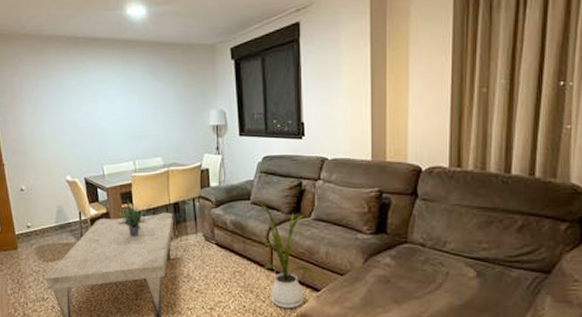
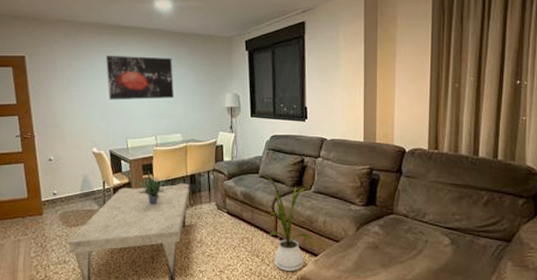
wall art: none [76,71,152,122] -> present [106,55,174,100]

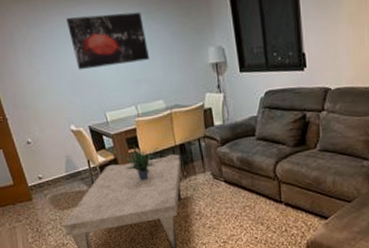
house plant: present [264,175,314,271] -> none [261,137,323,237]

